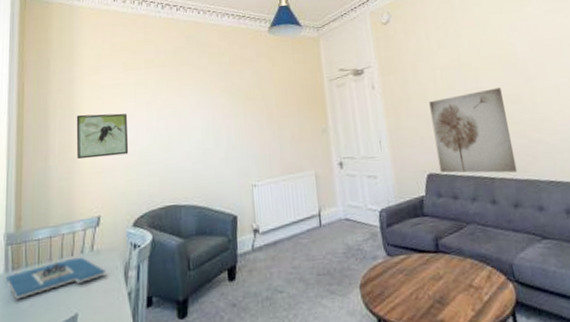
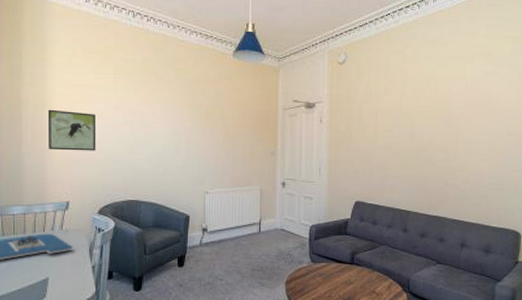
wall art: present [429,88,518,174] -> none [366,136,431,209]

